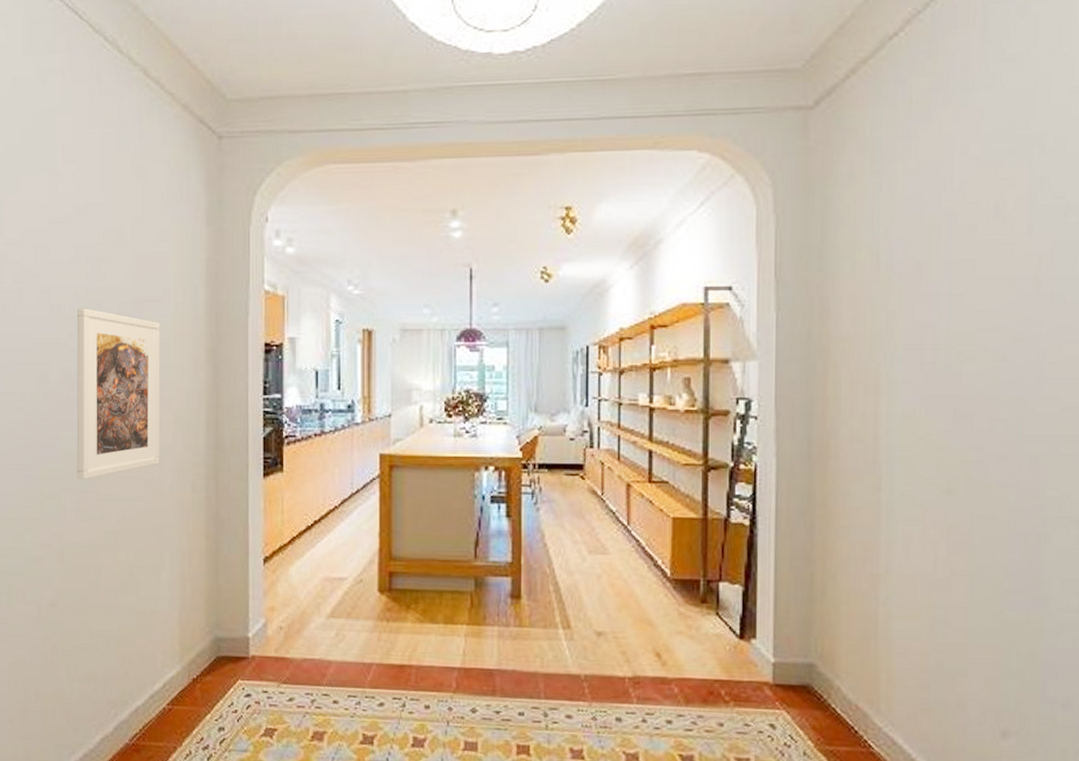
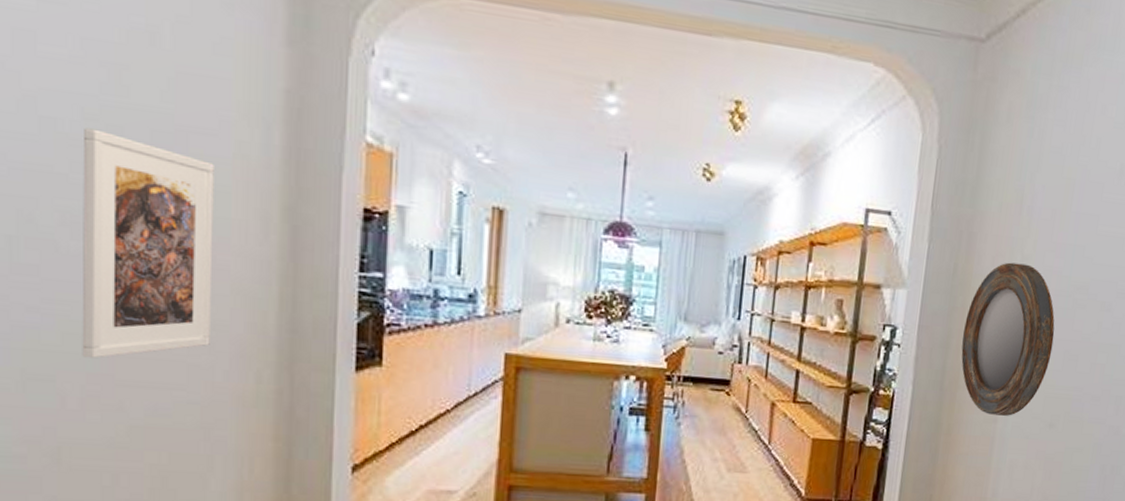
home mirror: none [828,321,939,484] -> present [961,262,1055,416]

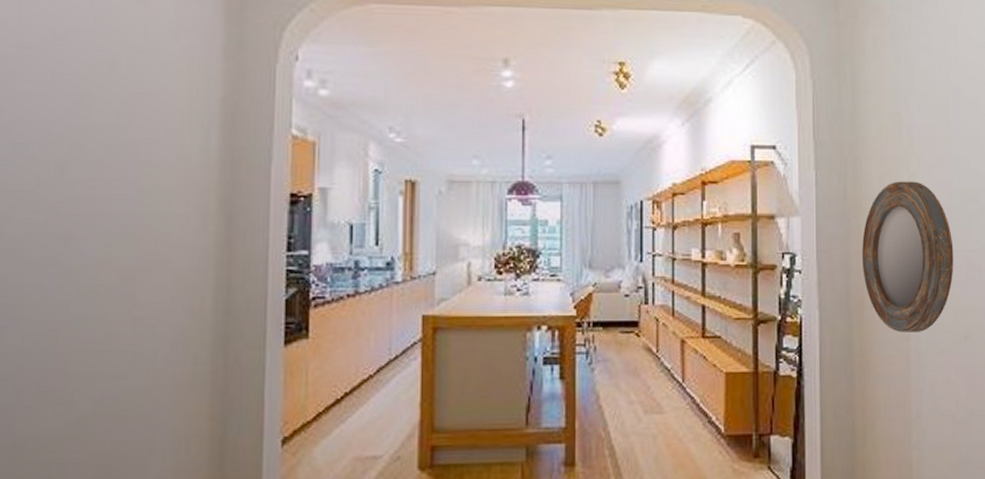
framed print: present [82,127,214,359] -> none [39,149,160,355]

